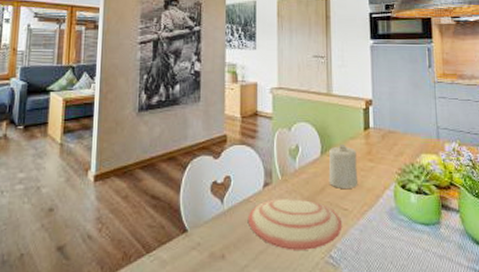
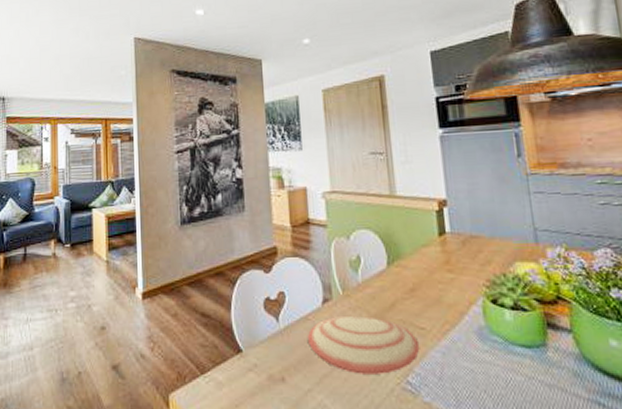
candle: present [328,145,358,188] -> none [397,253,436,304]

